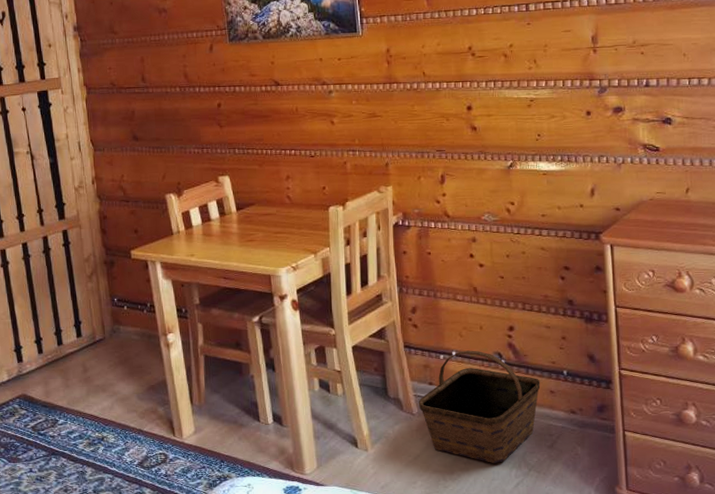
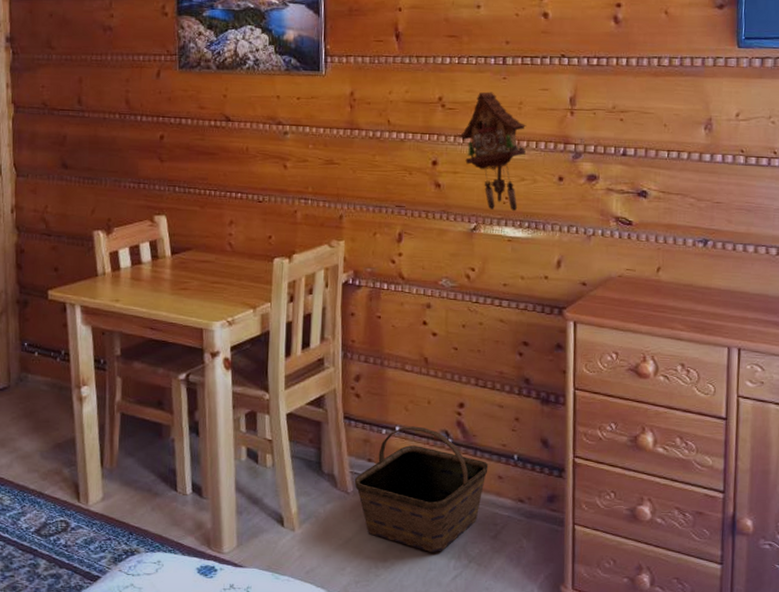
cuckoo clock: none [490,37,554,147] -> present [459,91,527,212]

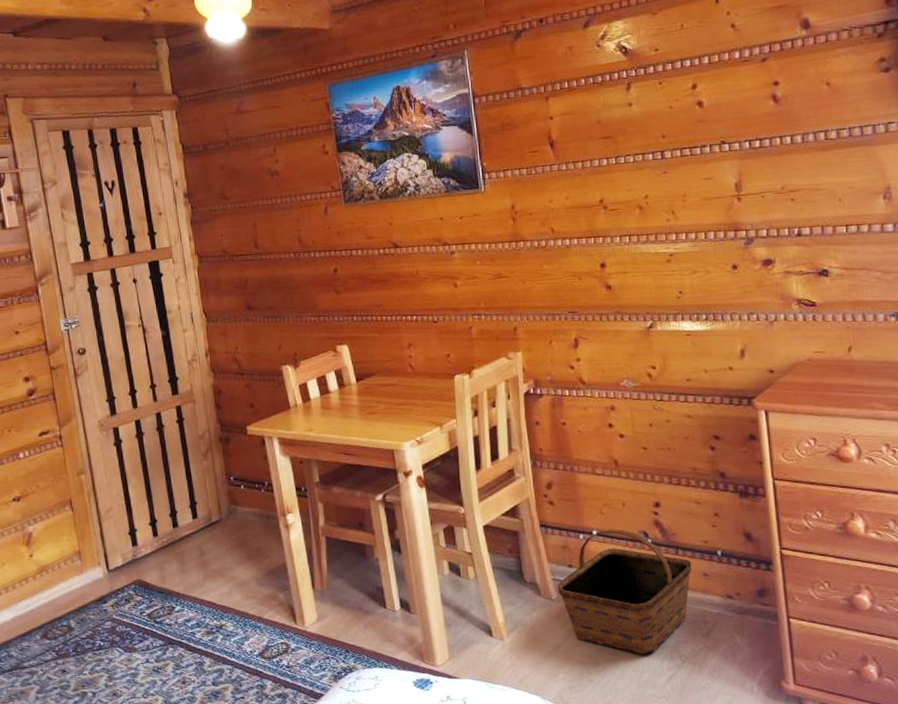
cuckoo clock: present [459,91,527,212] -> none [625,187,695,306]

